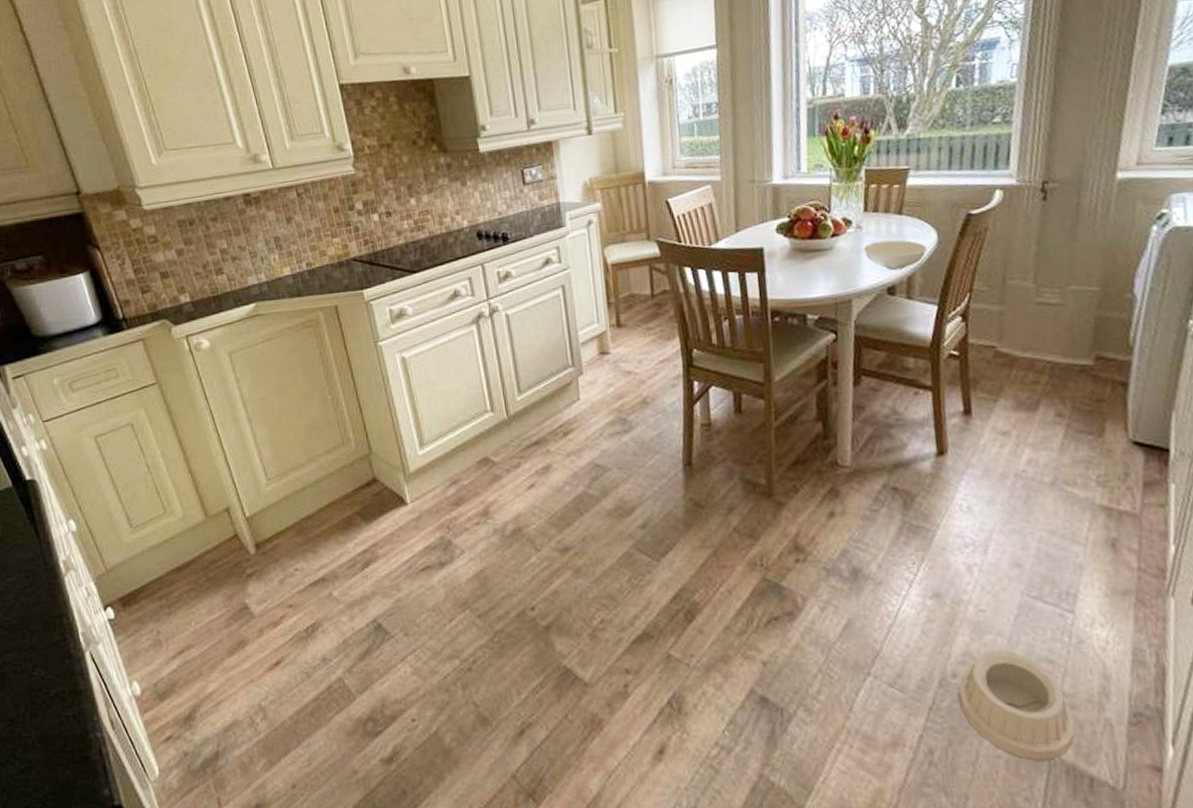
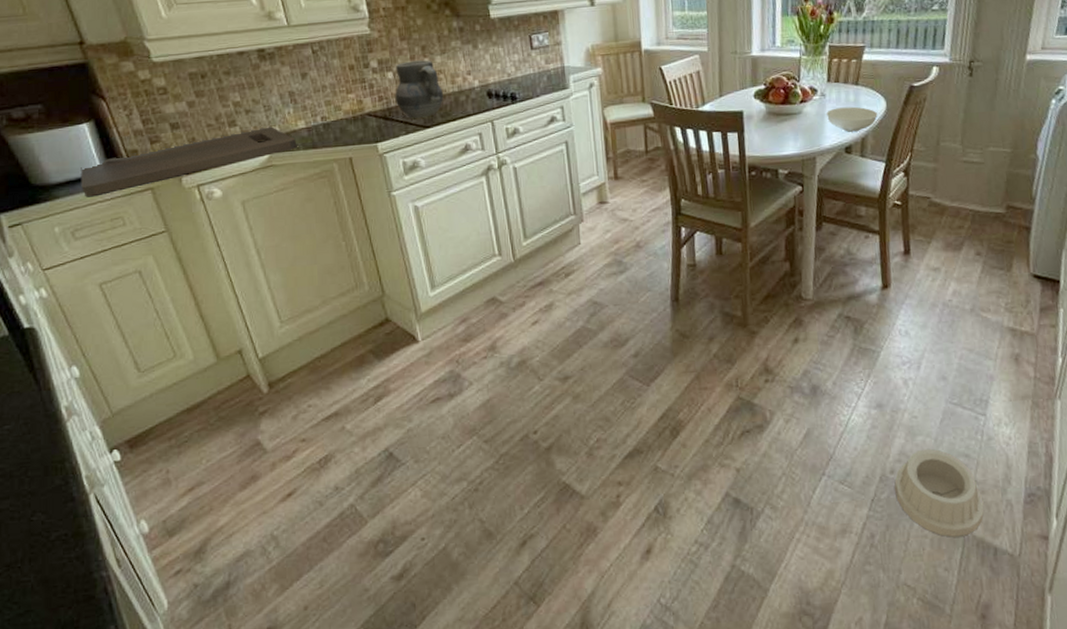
cutting board: none [77,274,283,348] -> present [81,126,297,197]
ceramic jug: none [380,199,432,263] -> present [395,60,444,118]

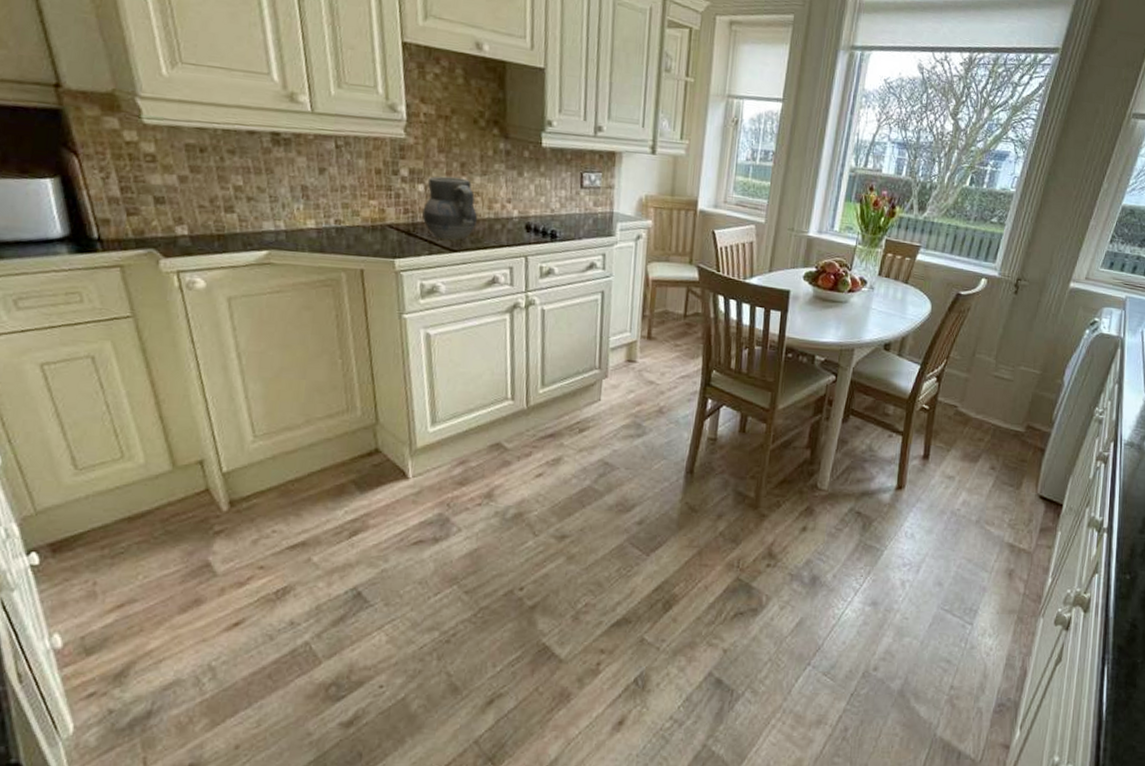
cutting board: present [81,126,297,197] -> none [33,219,303,264]
bowl: present [827,106,878,132] -> none [872,303,921,330]
pet bowl: present [894,448,985,537] -> none [875,650,957,738]

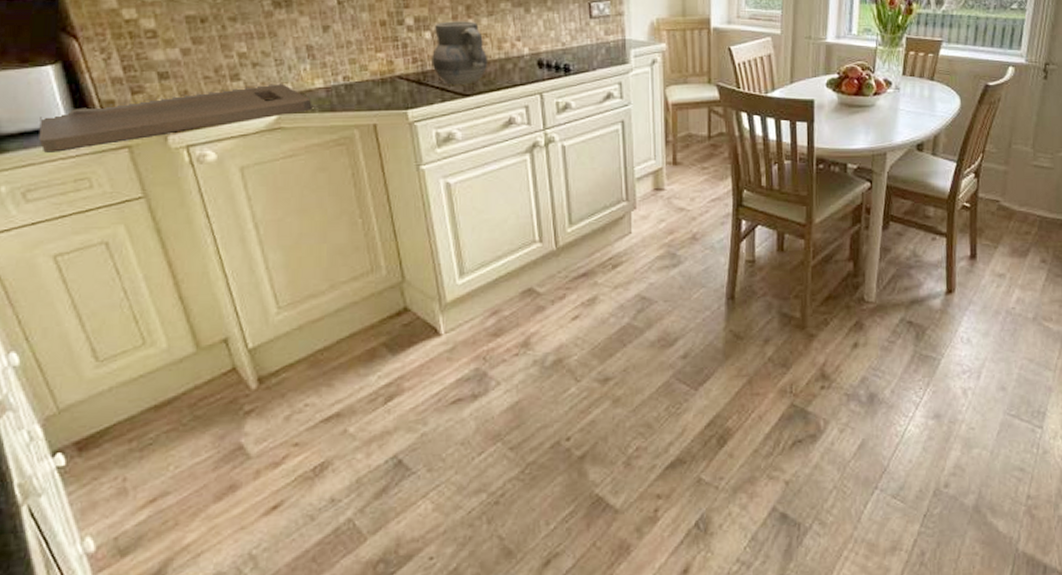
cutting board: none [33,219,303,264] -> present [39,83,312,153]

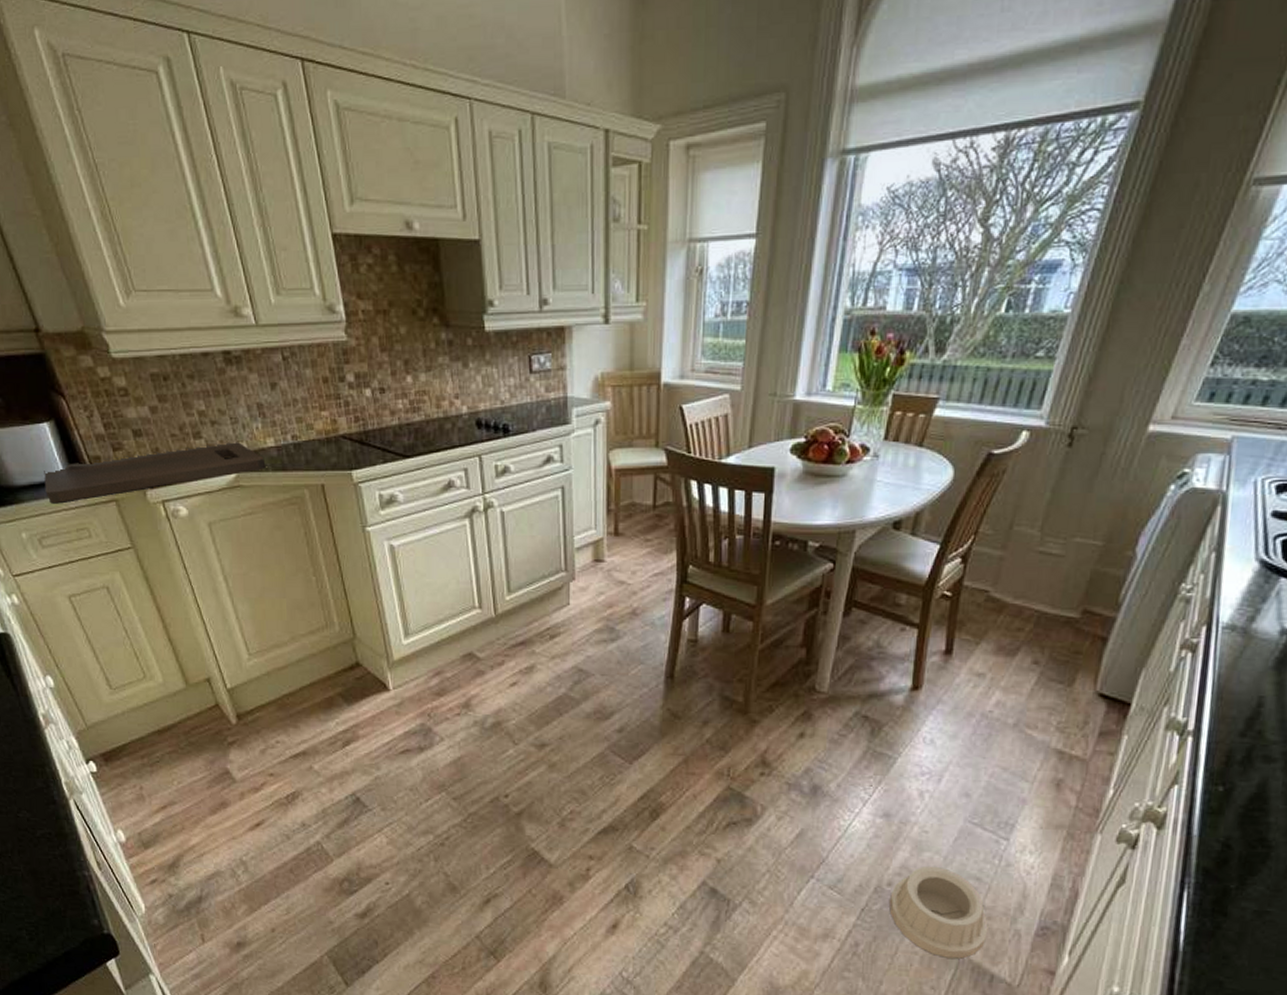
ceramic jug: present [432,21,488,85] -> none [373,377,427,445]
pet bowl: none [948,461,1036,555] -> present [889,866,988,959]

